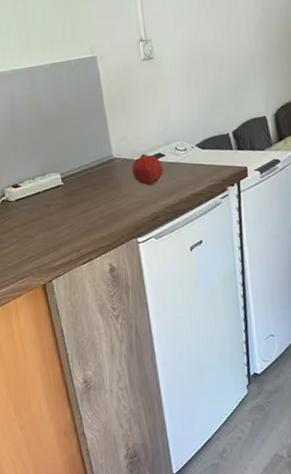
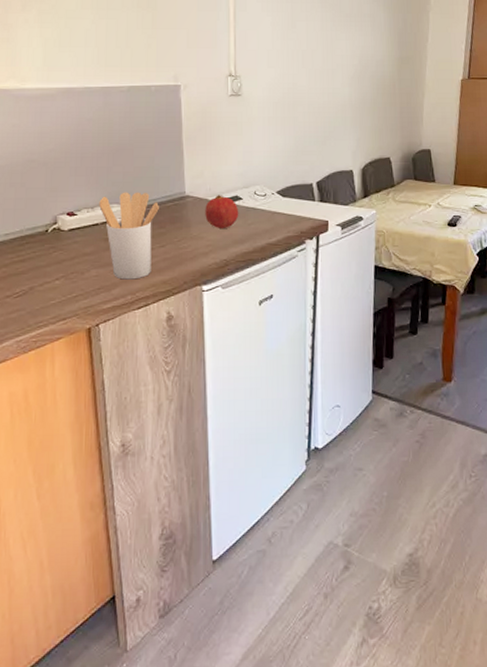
utensil holder: none [38,159,91,240] -> present [99,192,159,280]

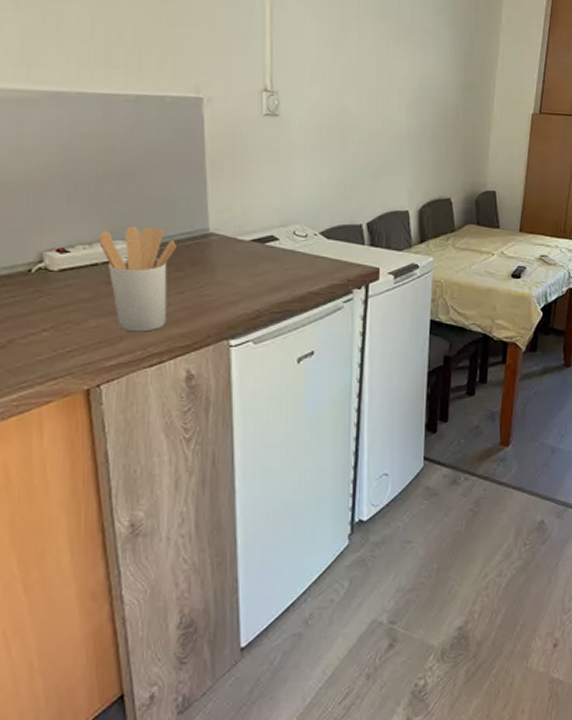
fruit: present [205,195,239,228] -> none [233,234,275,273]

